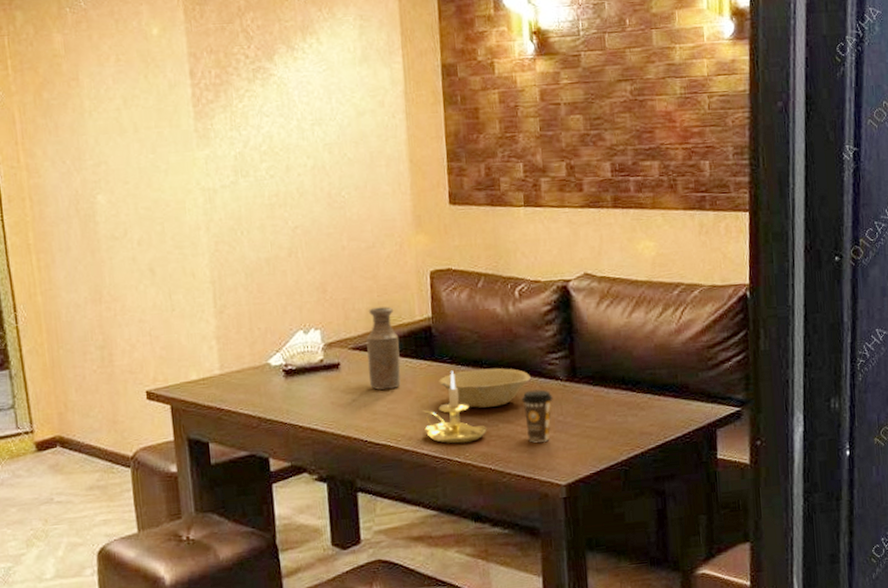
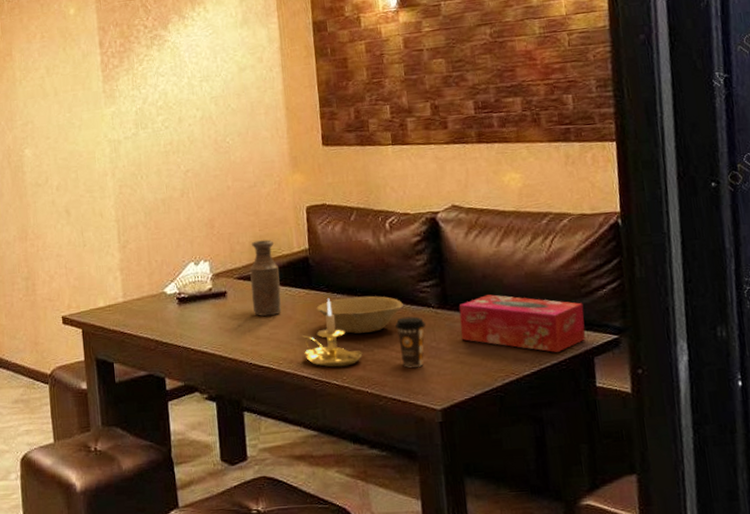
tissue box: none [587,367,710,425] -> present [458,294,586,352]

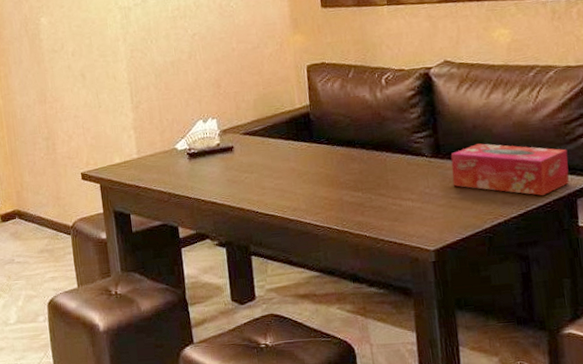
bottle: present [250,239,282,316] -> none [254,97,285,168]
candle holder: present [301,298,363,368] -> none [303,150,361,214]
bowl: present [316,295,403,334] -> none [317,147,399,183]
coffee cup: present [394,316,426,368] -> none [391,165,420,213]

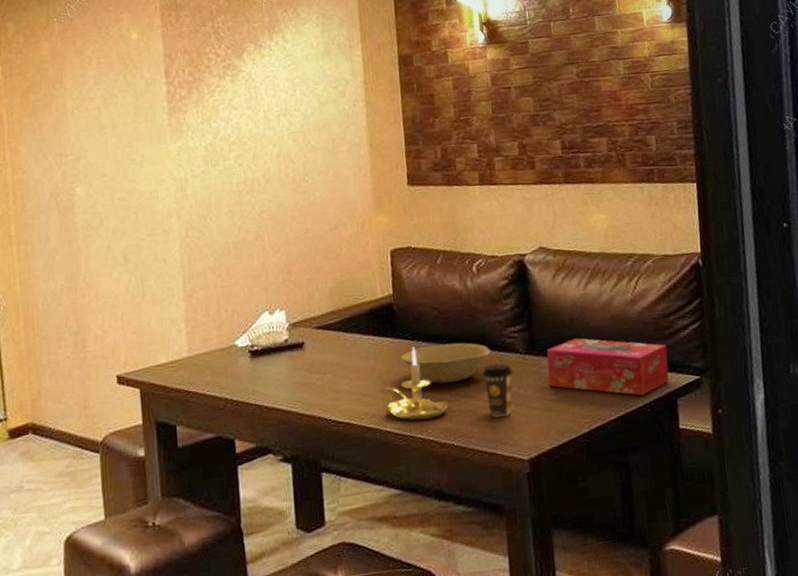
candle holder: none [303,150,361,214] -> present [384,346,449,421]
bowl: none [317,147,399,183] -> present [400,342,491,384]
coffee cup: none [391,165,420,213] -> present [482,363,513,417]

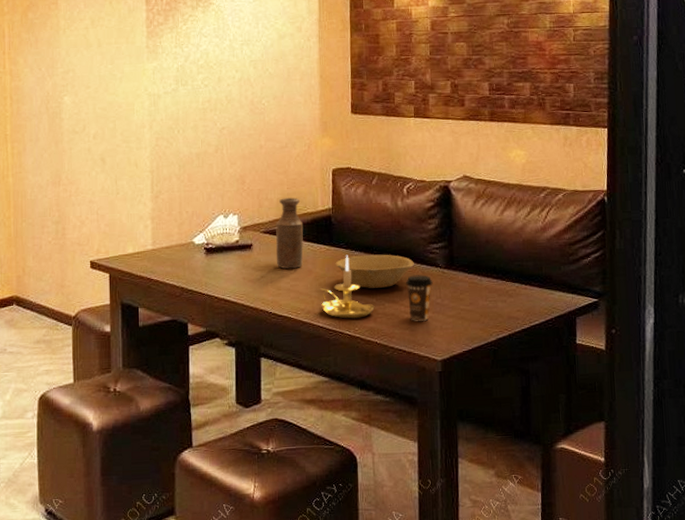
bottle: none [329,285,364,368] -> present [276,197,304,269]
tissue box: present [546,338,669,396] -> none [463,258,571,312]

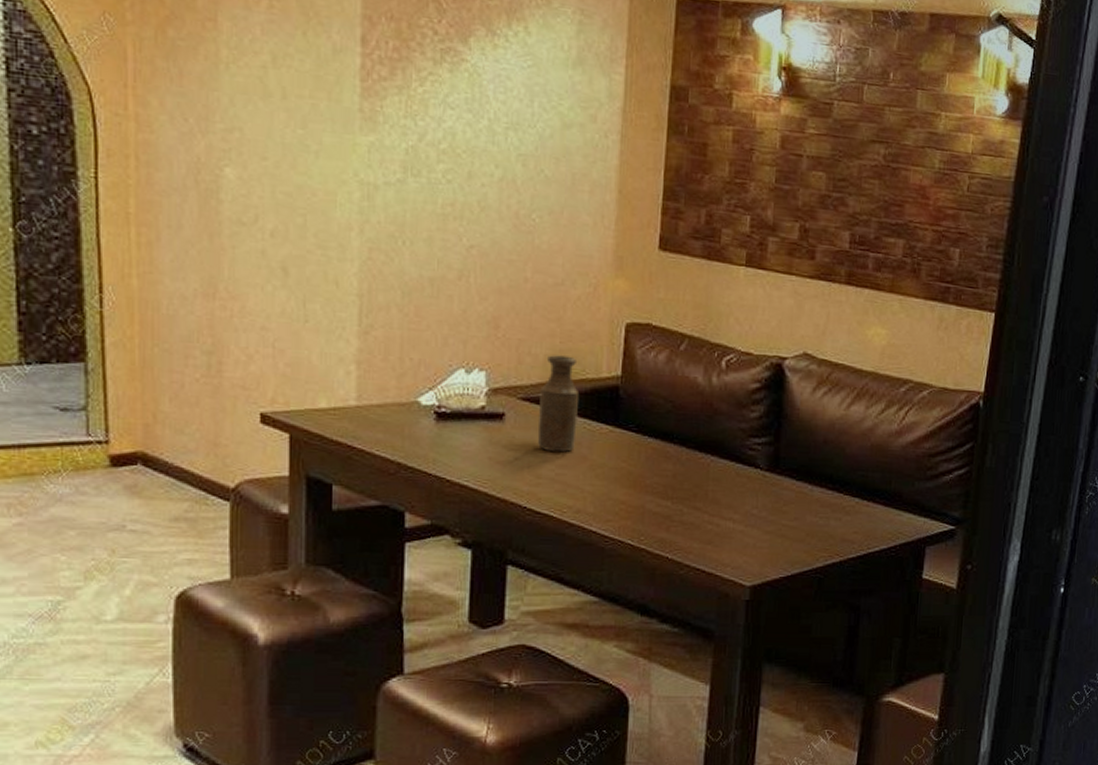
candle holder: present [319,254,375,319] -> none [595,440,669,525]
bowl: present [335,254,414,288] -> none [620,442,727,489]
coffee cup: present [405,275,433,321] -> none [712,475,749,535]

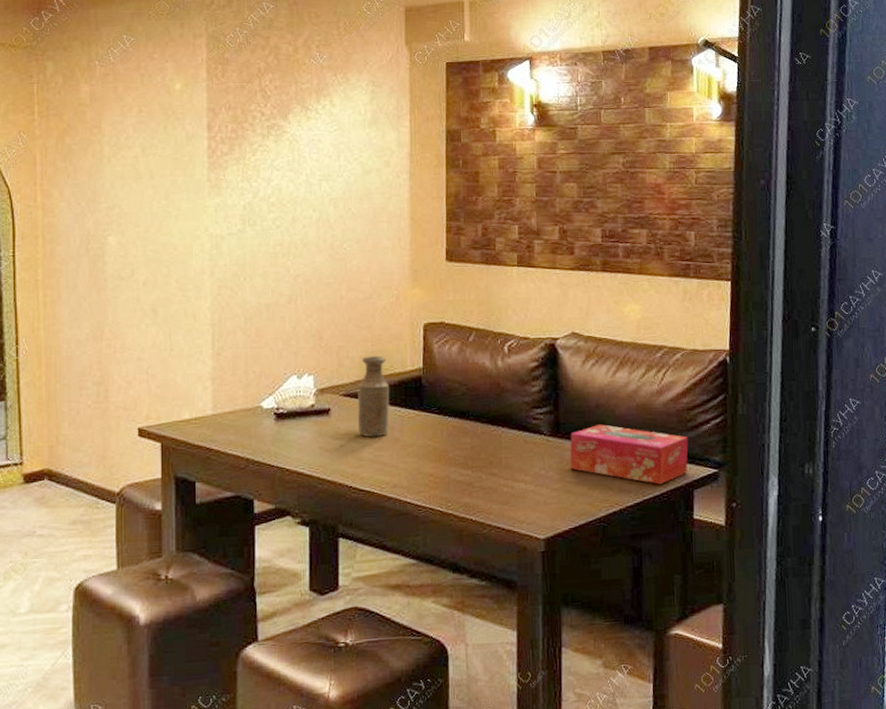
tissue box: none [787,463,926,537] -> present [570,424,688,484]

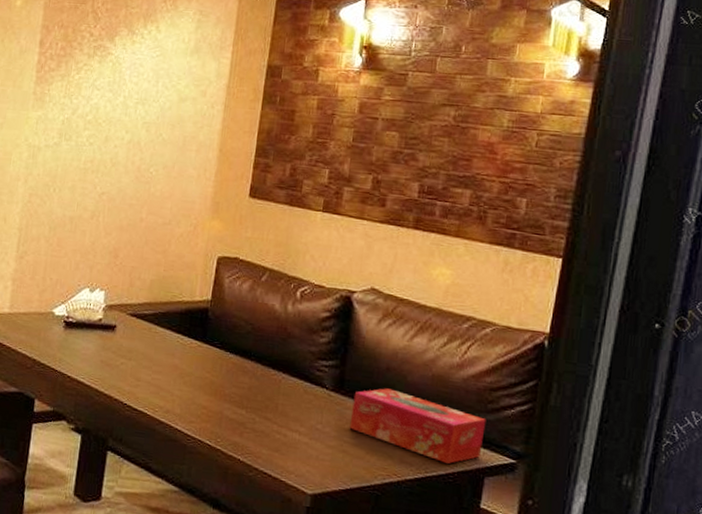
bottle: present [357,356,390,437] -> none [139,280,177,361]

